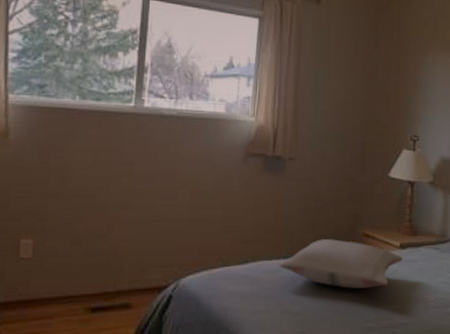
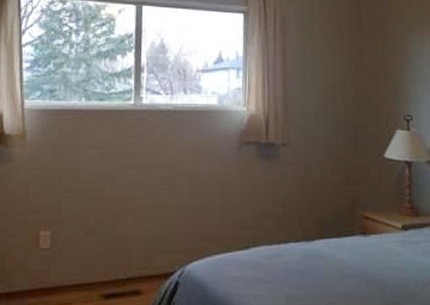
pillow: present [280,239,403,289] -> none [281,222,406,272]

